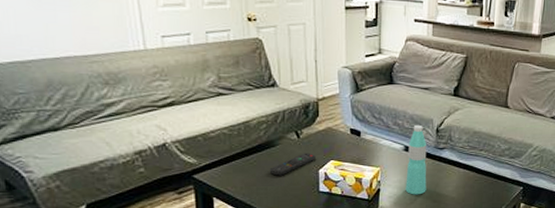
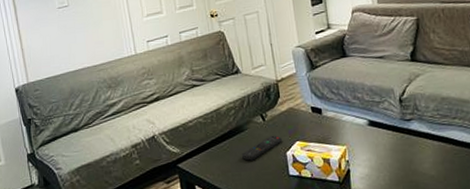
water bottle: present [405,124,427,195] -> none [372,96,400,175]

